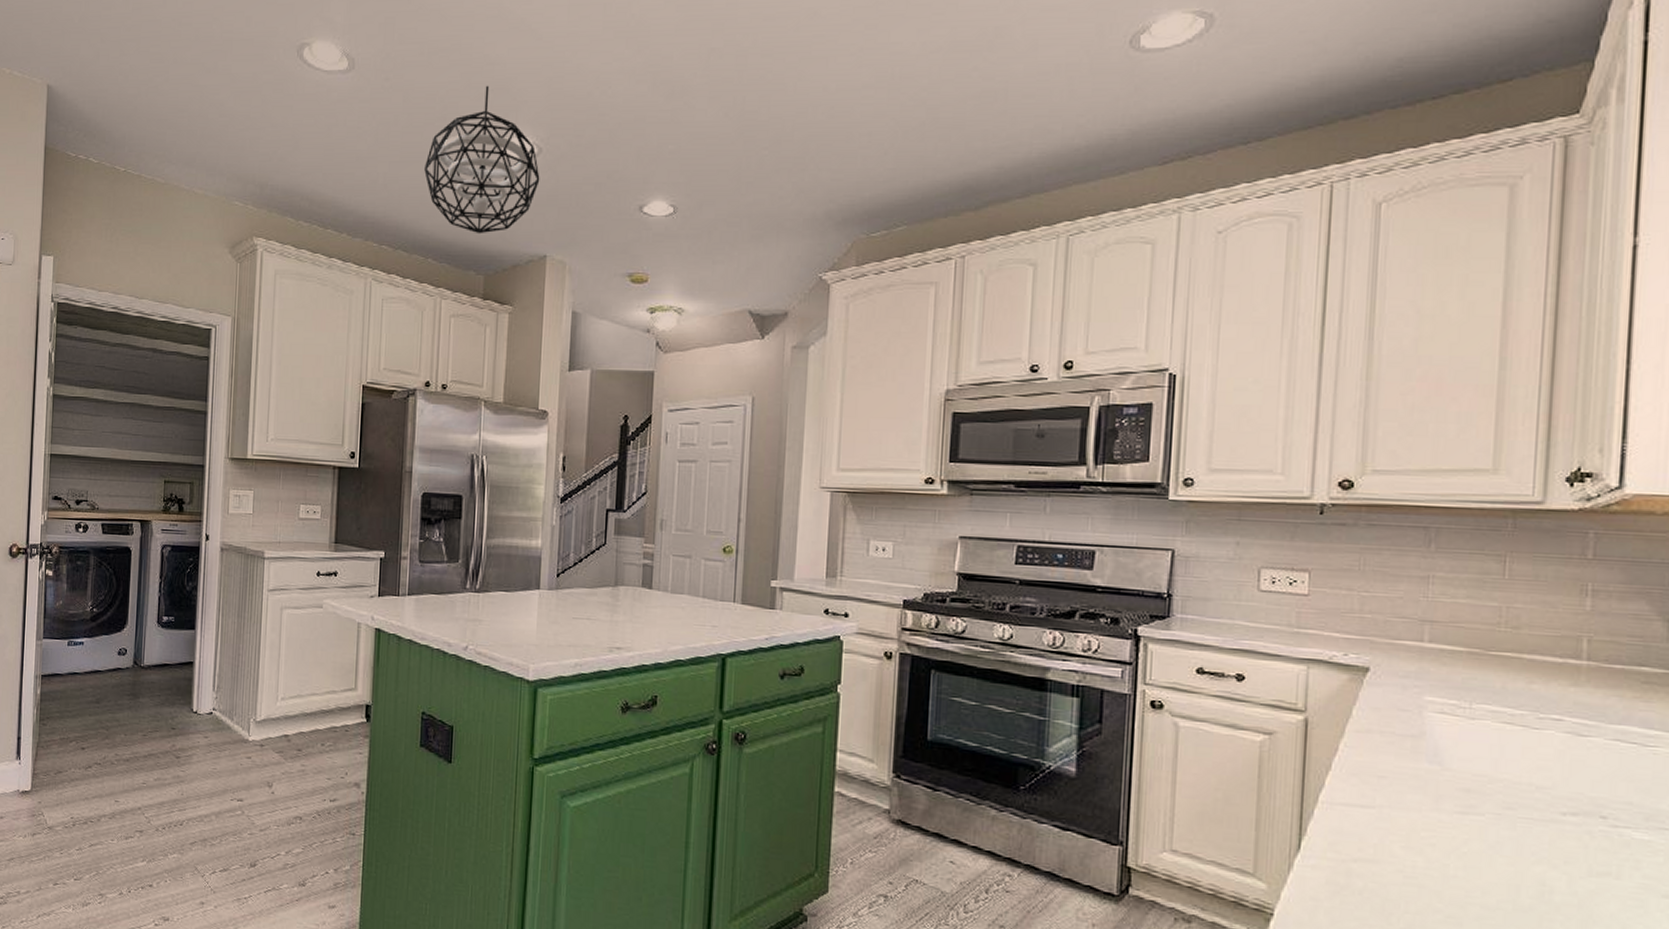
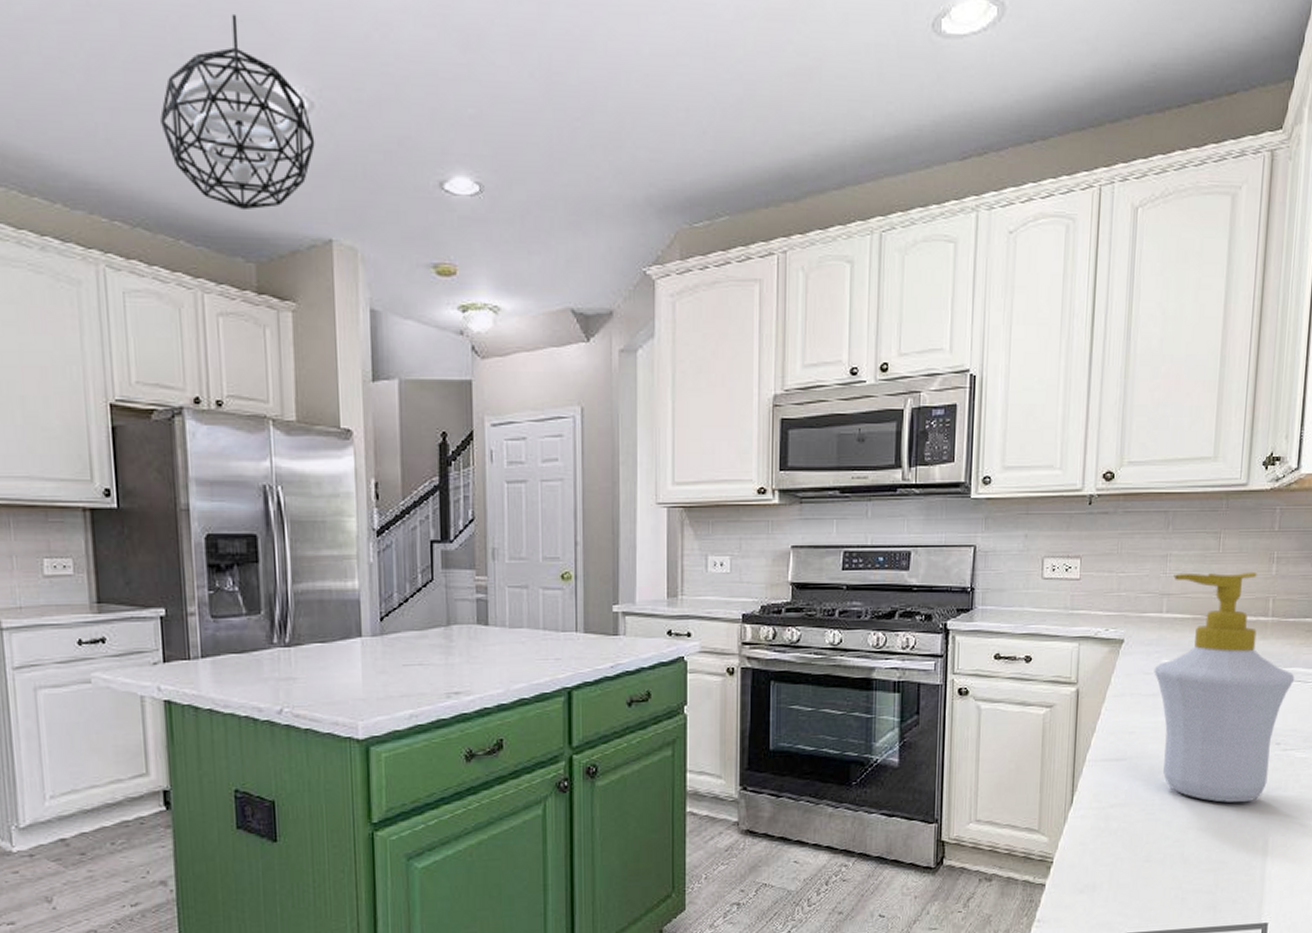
soap bottle: none [1412,598,1627,884] -> present [1154,571,1295,803]

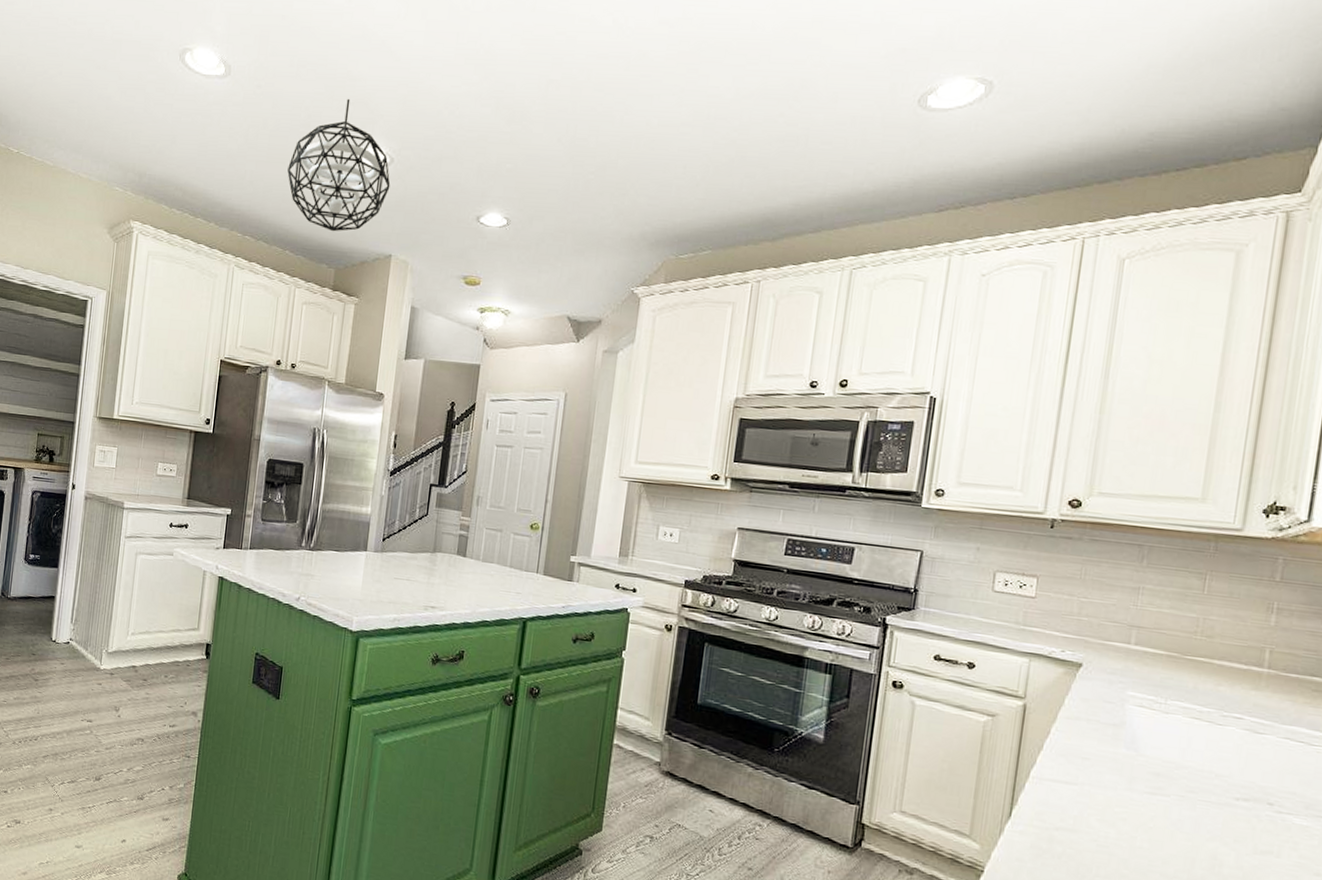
soap bottle: present [1154,571,1295,803] -> none [1116,607,1296,860]

